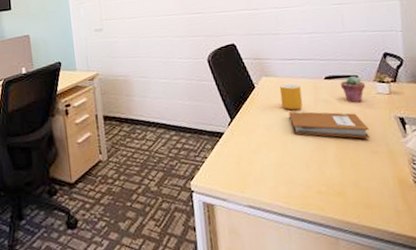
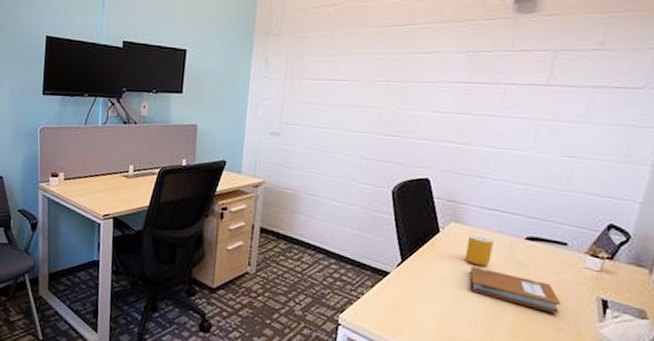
potted succulent: present [340,75,365,103] -> none [543,241,573,274]

